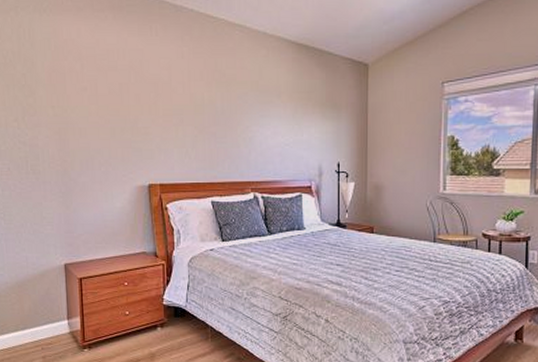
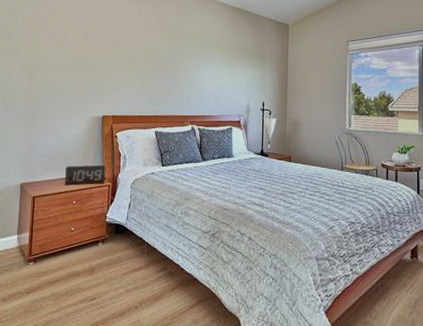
alarm clock: none [113,241,158,265] -> present [65,165,106,186]

